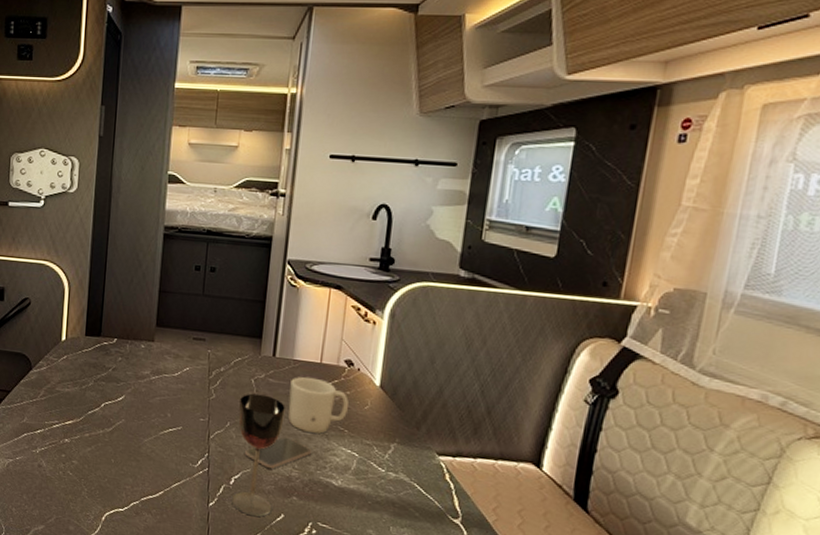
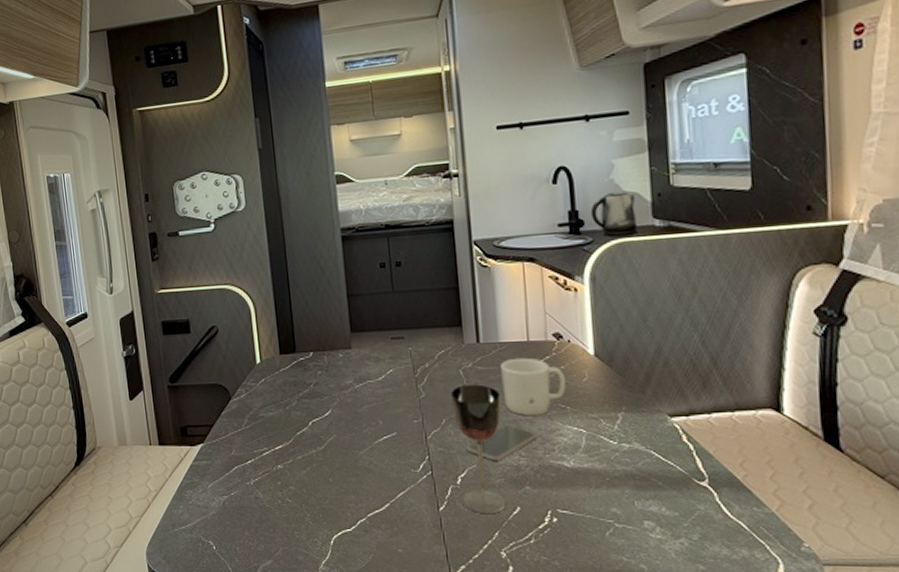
kettle: none [402,236,448,280] -> present [590,191,638,237]

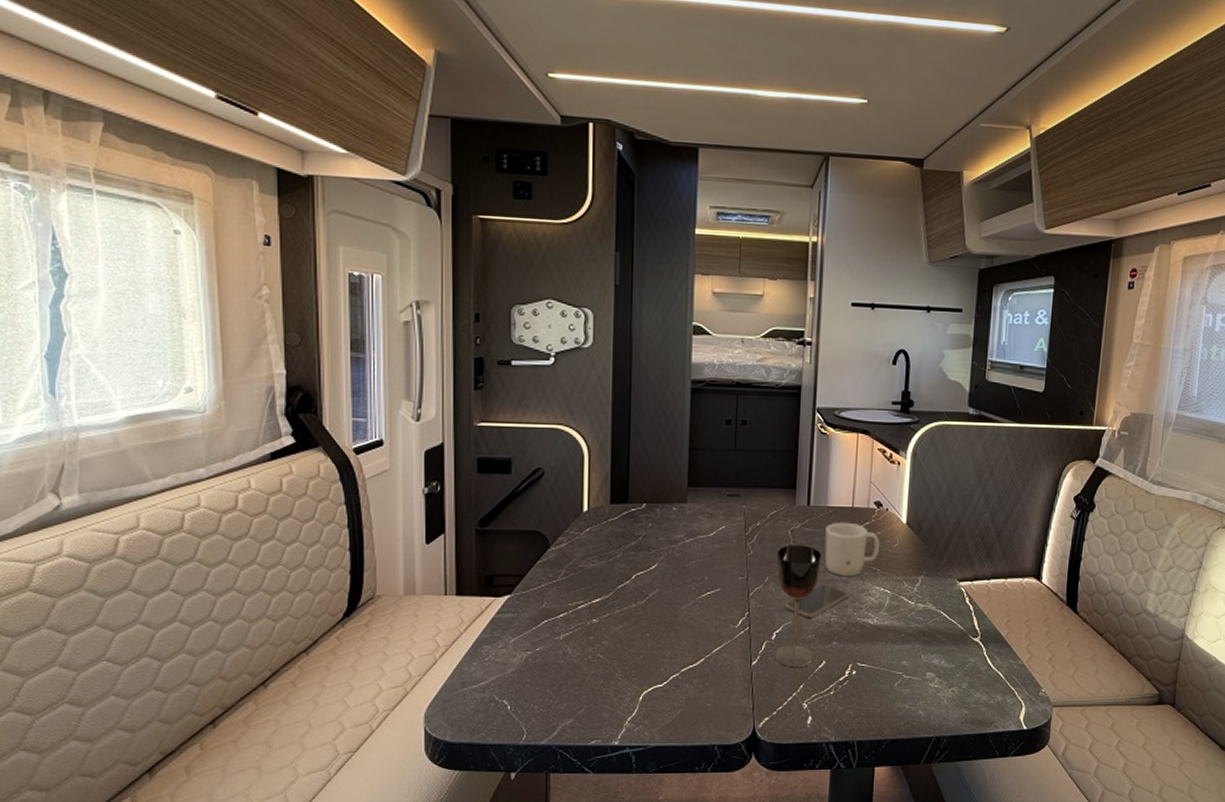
kettle: present [590,191,638,237] -> none [920,379,958,420]

